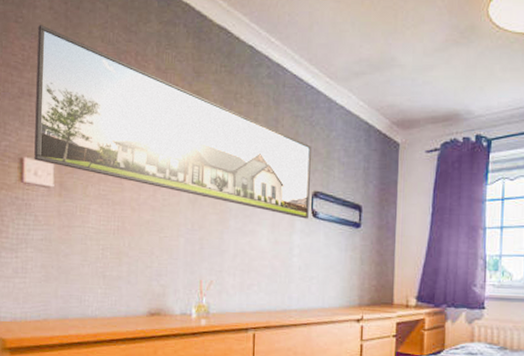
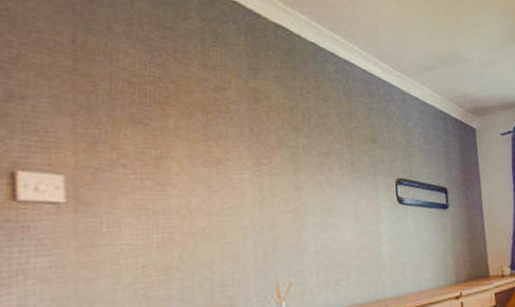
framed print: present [34,25,311,219] -> none [31,19,394,207]

